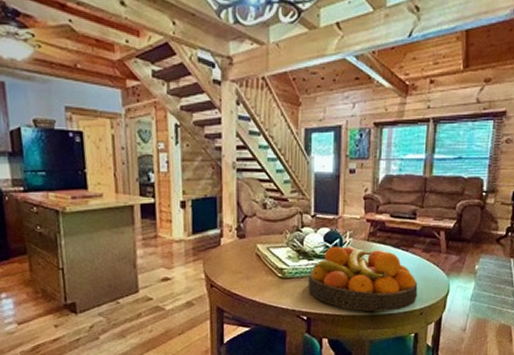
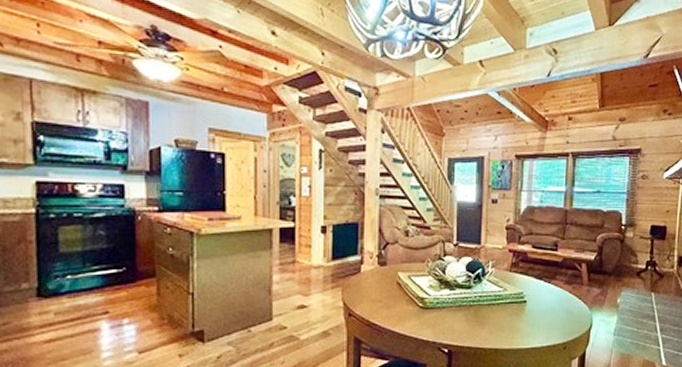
fruit bowl: present [308,246,418,312] -> none [449,276,561,345]

